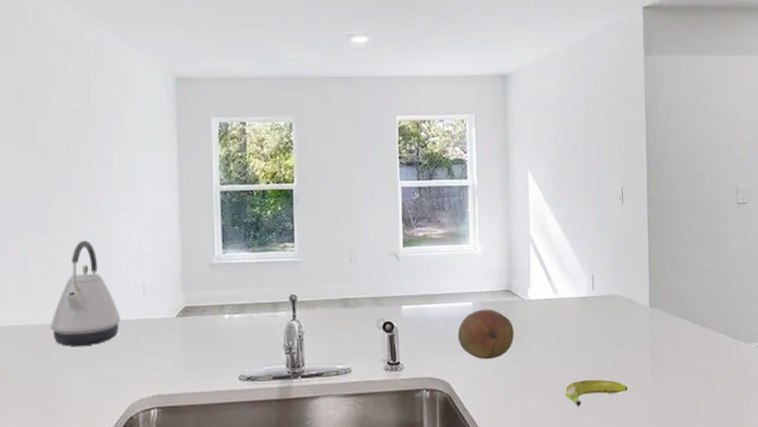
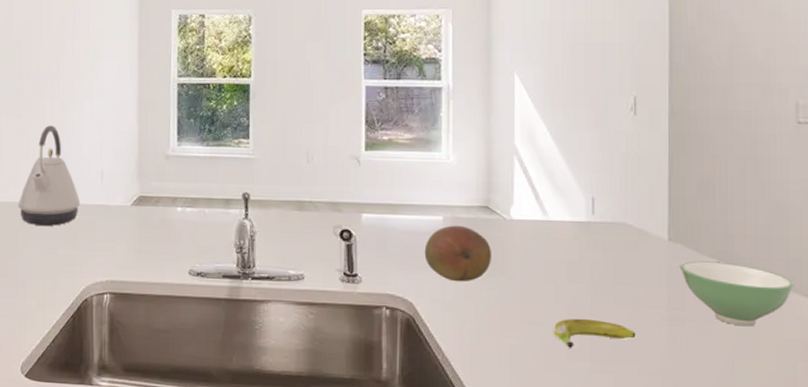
bowl: none [658,320,738,372] -> present [679,260,795,327]

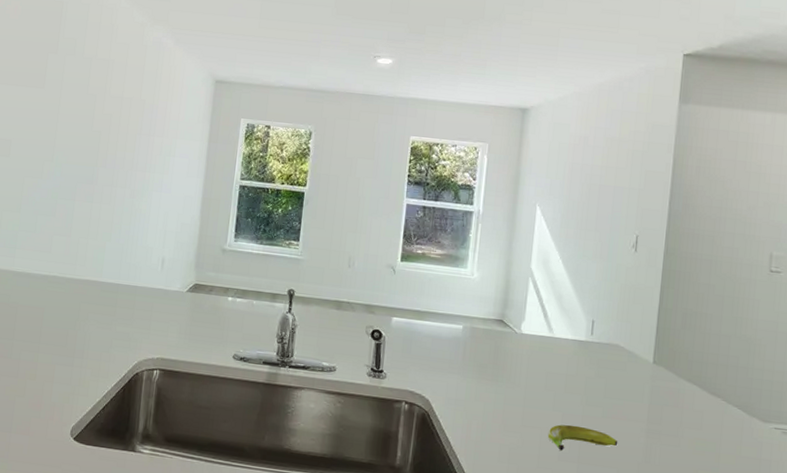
kettle: present [17,125,81,226] -> none [82,212,141,304]
fruit: present [424,225,491,282] -> none [443,334,502,385]
bowl: present [679,260,795,327] -> none [660,382,754,444]

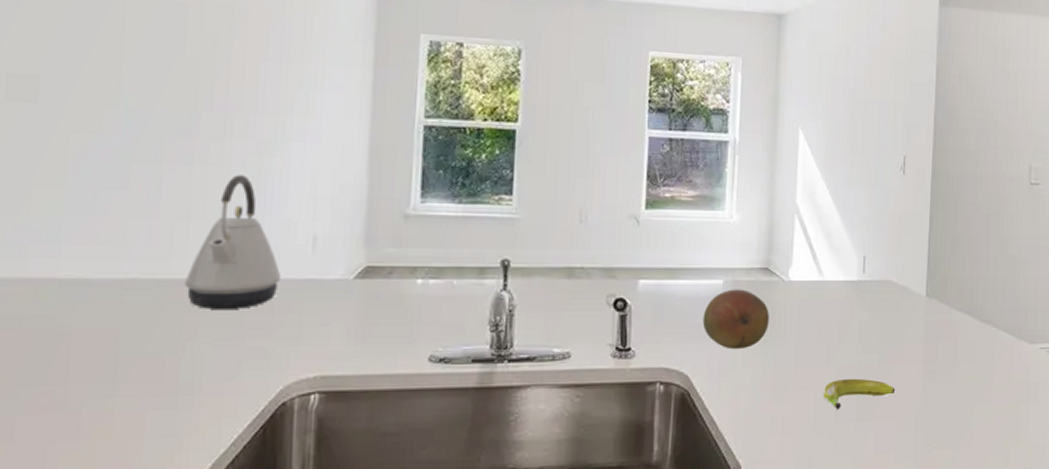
kettle: none [82,212,141,304] -> present [184,175,282,309]
fruit: none [443,334,502,385] -> present [702,289,769,350]

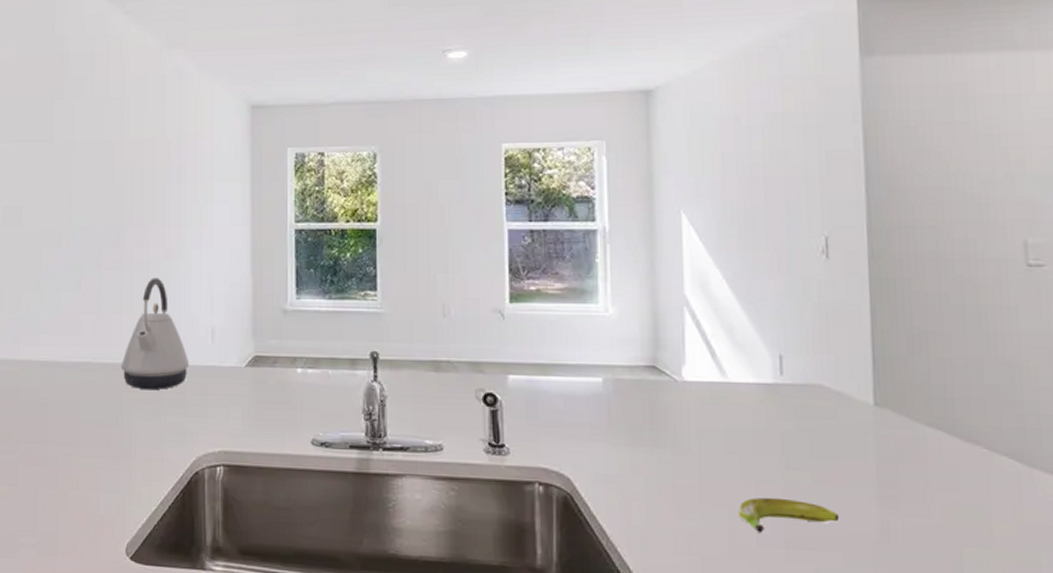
fruit: present [702,289,769,350] -> none [582,388,661,454]

